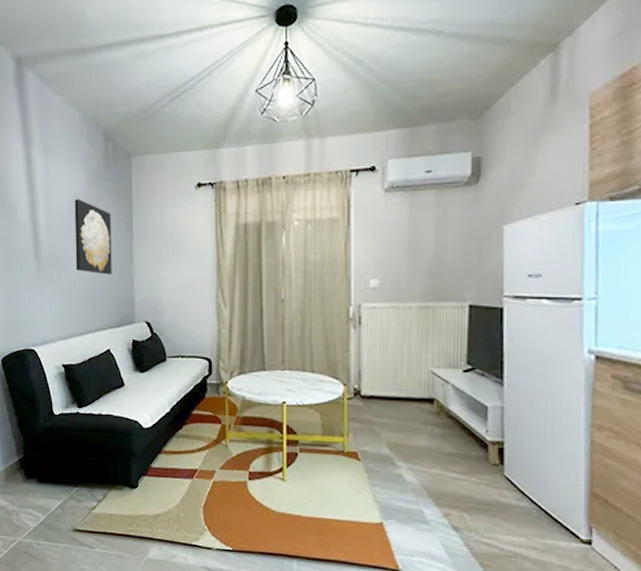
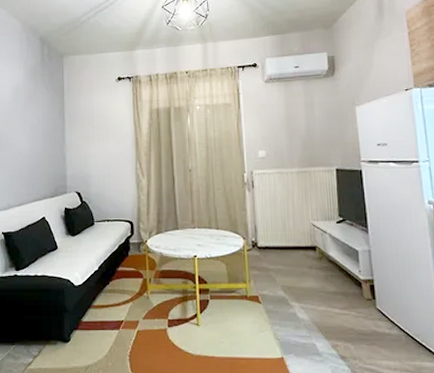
wall art: present [74,199,112,275] -> none [15,91,47,153]

